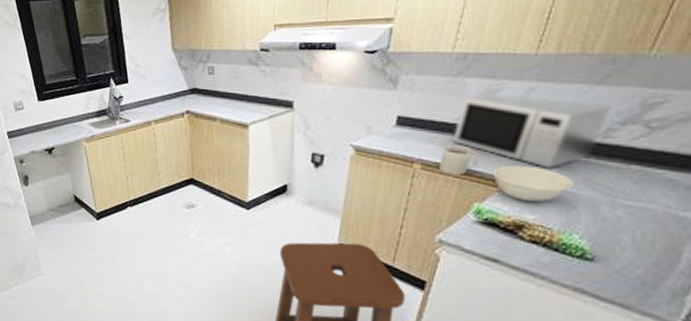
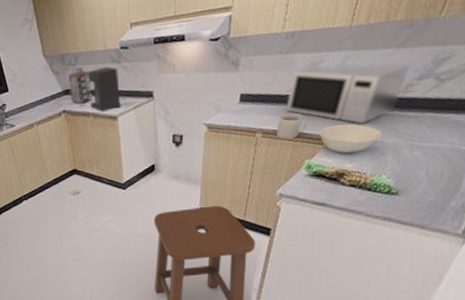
spice rack: none [196,65,223,107] -> present [67,67,93,105]
coffee maker: none [219,68,255,118] -> present [87,66,121,113]

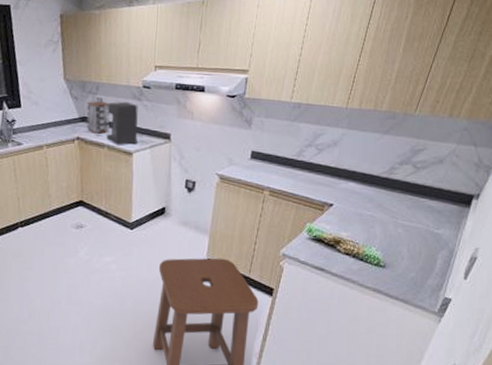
mug: present [275,113,307,139] -> none [281,176,310,201]
microwave: present [286,61,412,124] -> none [292,134,395,196]
bowl: present [319,124,382,154] -> none [319,193,372,223]

